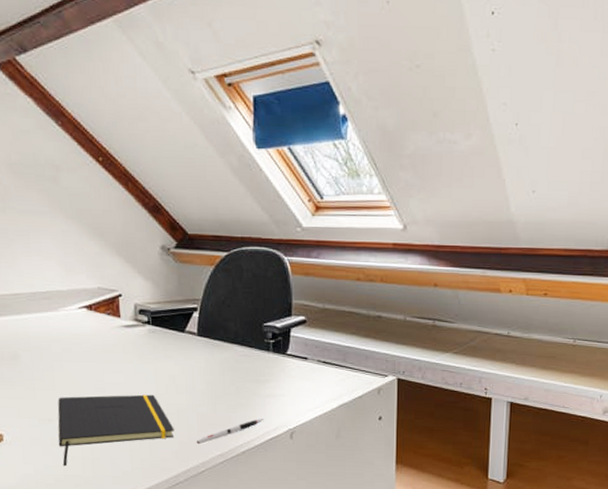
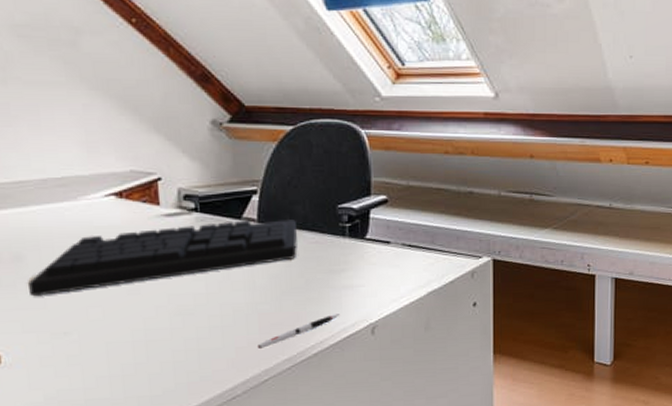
keyboard: none [22,333,230,389] -> present [28,218,297,297]
notepad: present [57,394,174,467] -> none [76,294,229,389]

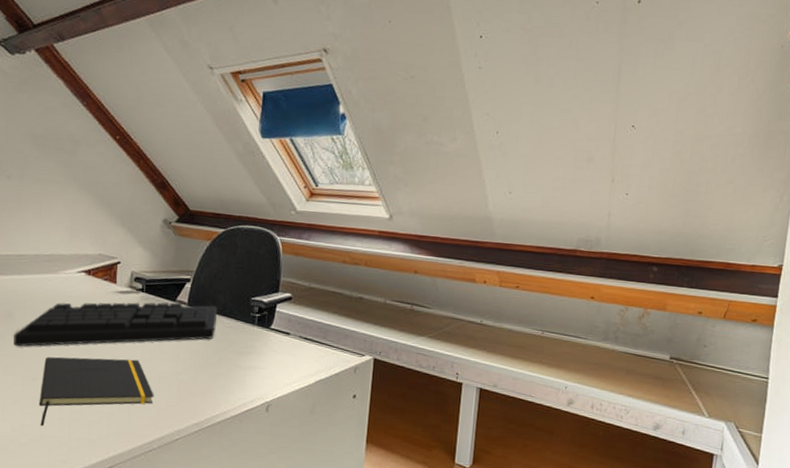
notepad: none [76,294,229,389] -> present [38,356,154,427]
pen: present [257,314,340,350] -> none [174,390,242,412]

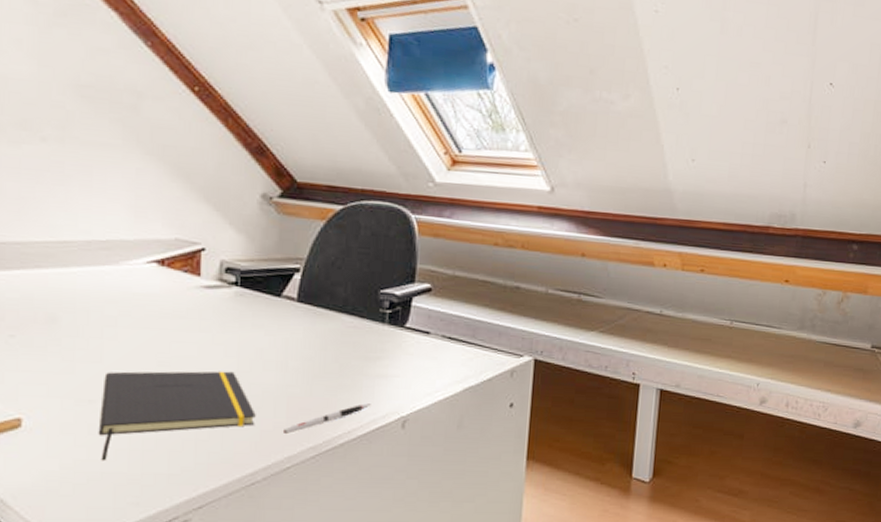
keyboard: present [14,302,217,347] -> none [60,298,336,361]
pen: none [174,390,242,412] -> present [282,403,371,435]

